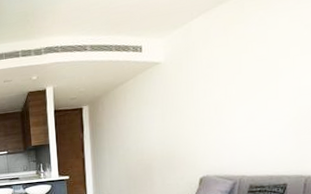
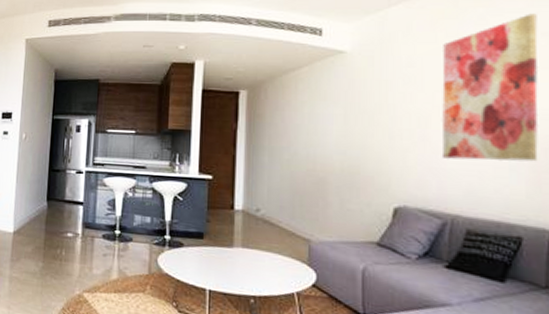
wall art: none [232,9,302,135] -> present [441,13,539,162]

